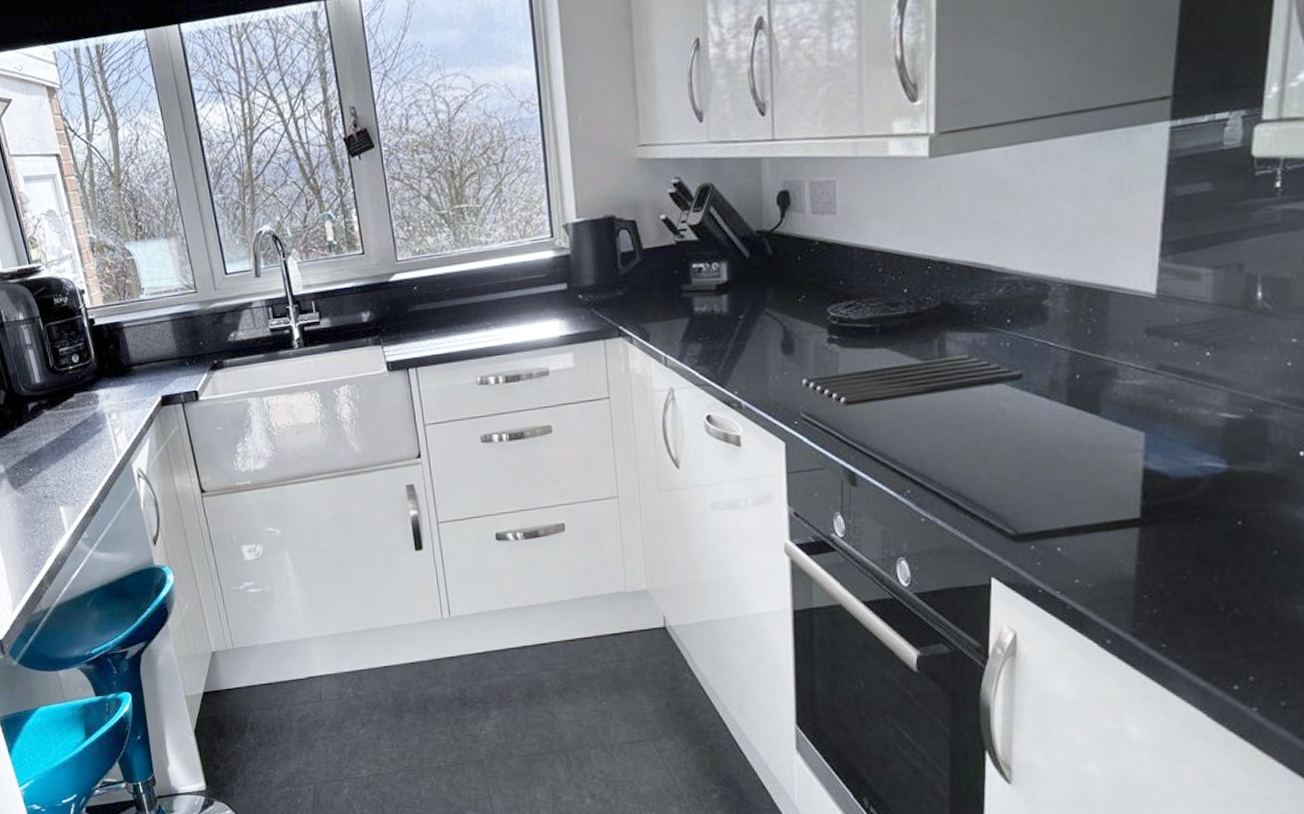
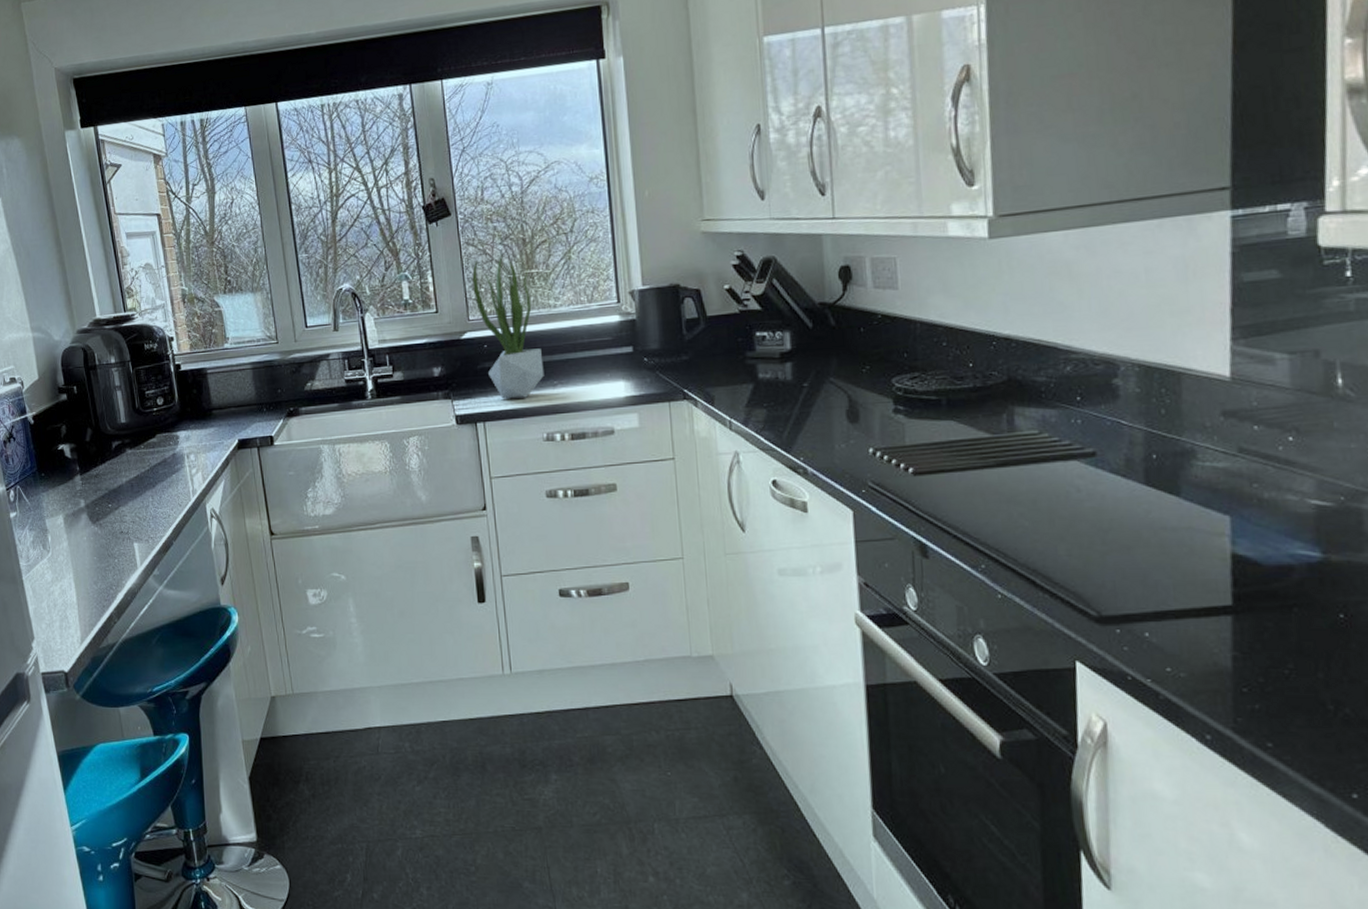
potted plant: none [399,192,477,343] -> present [472,257,544,399]

